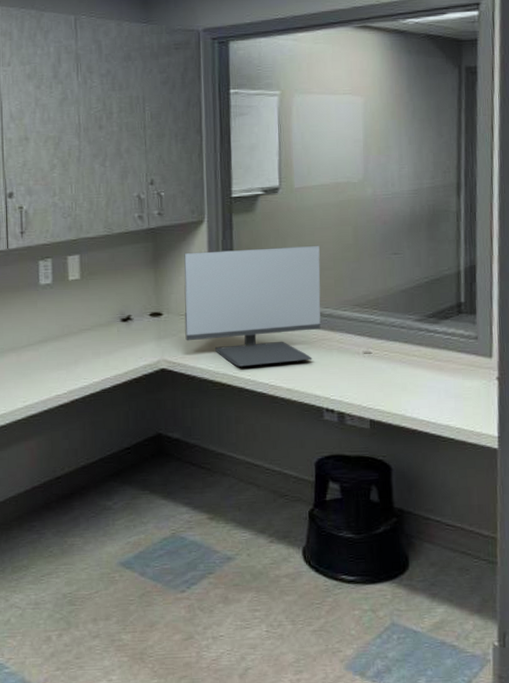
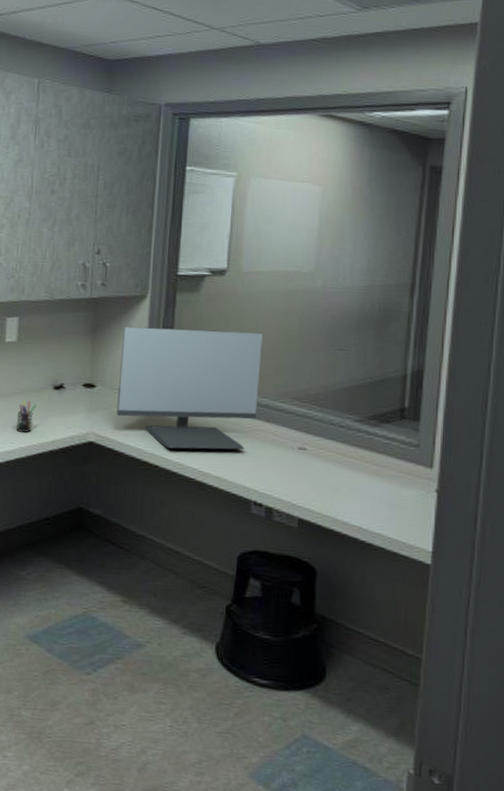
pen holder: none [87,336,106,368] -> present [16,401,37,433]

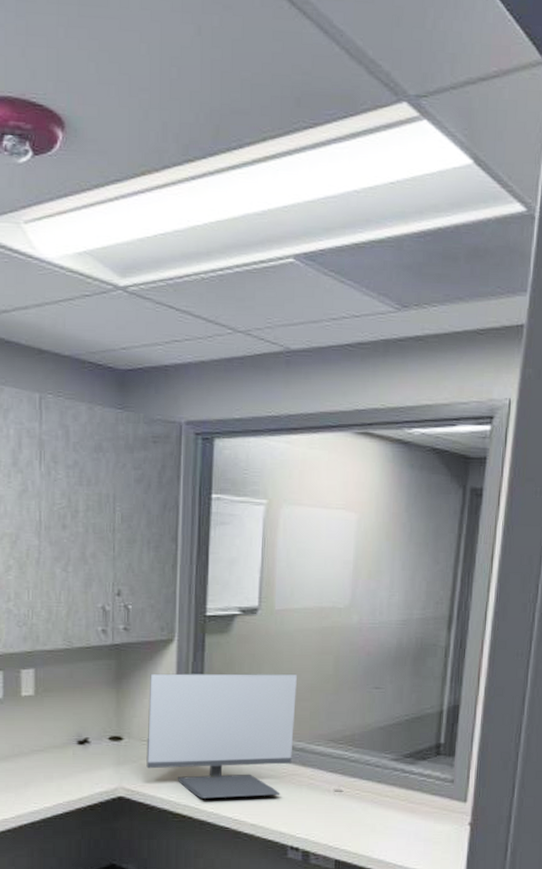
pen holder: present [16,401,37,433] -> none [39,758,60,792]

